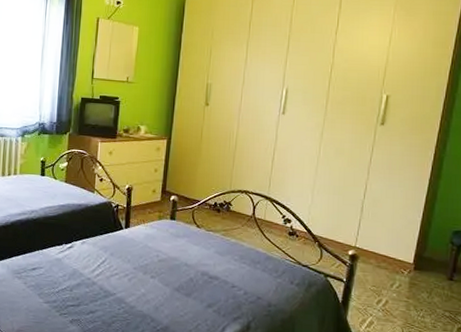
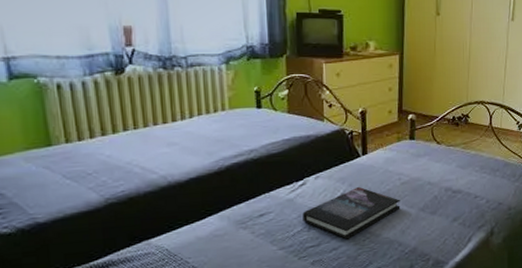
book: none [67,257,157,305] -> present [302,187,401,239]

